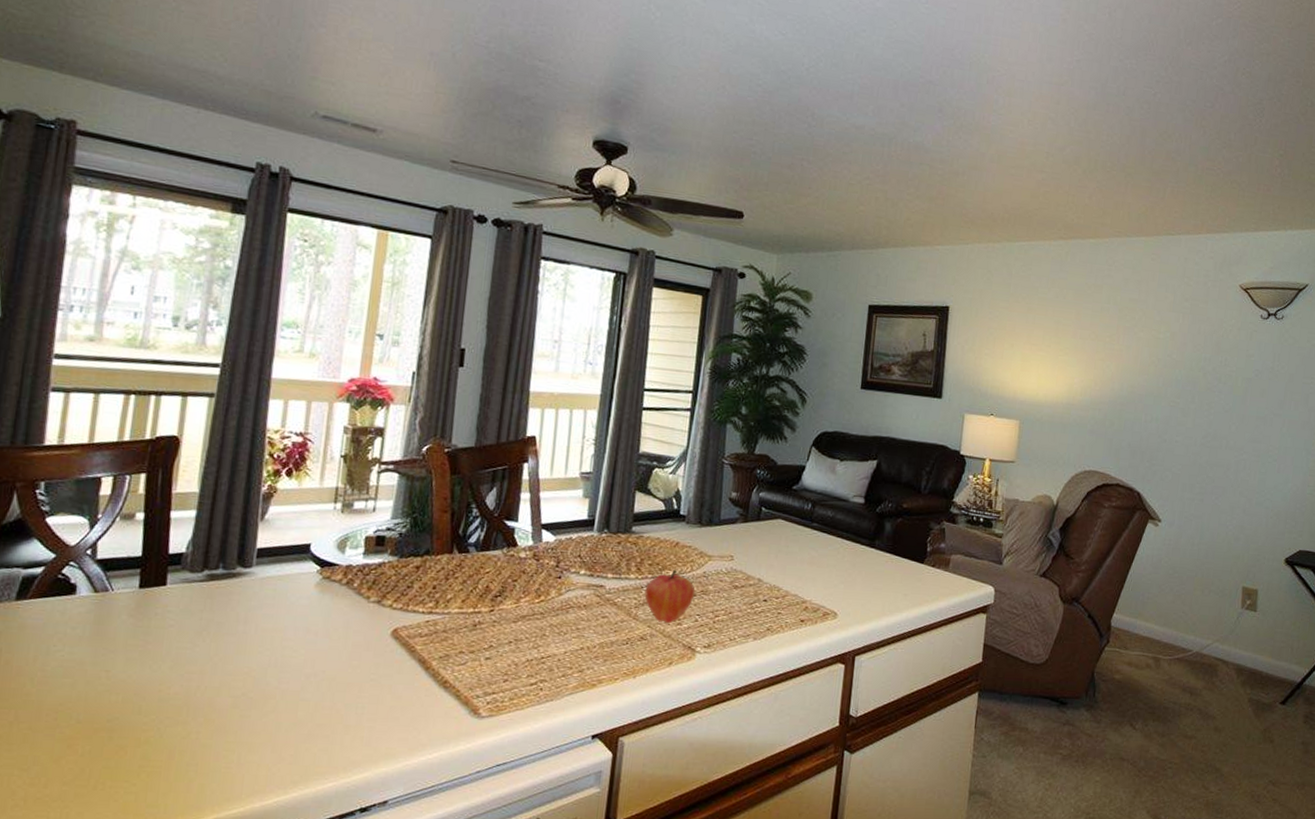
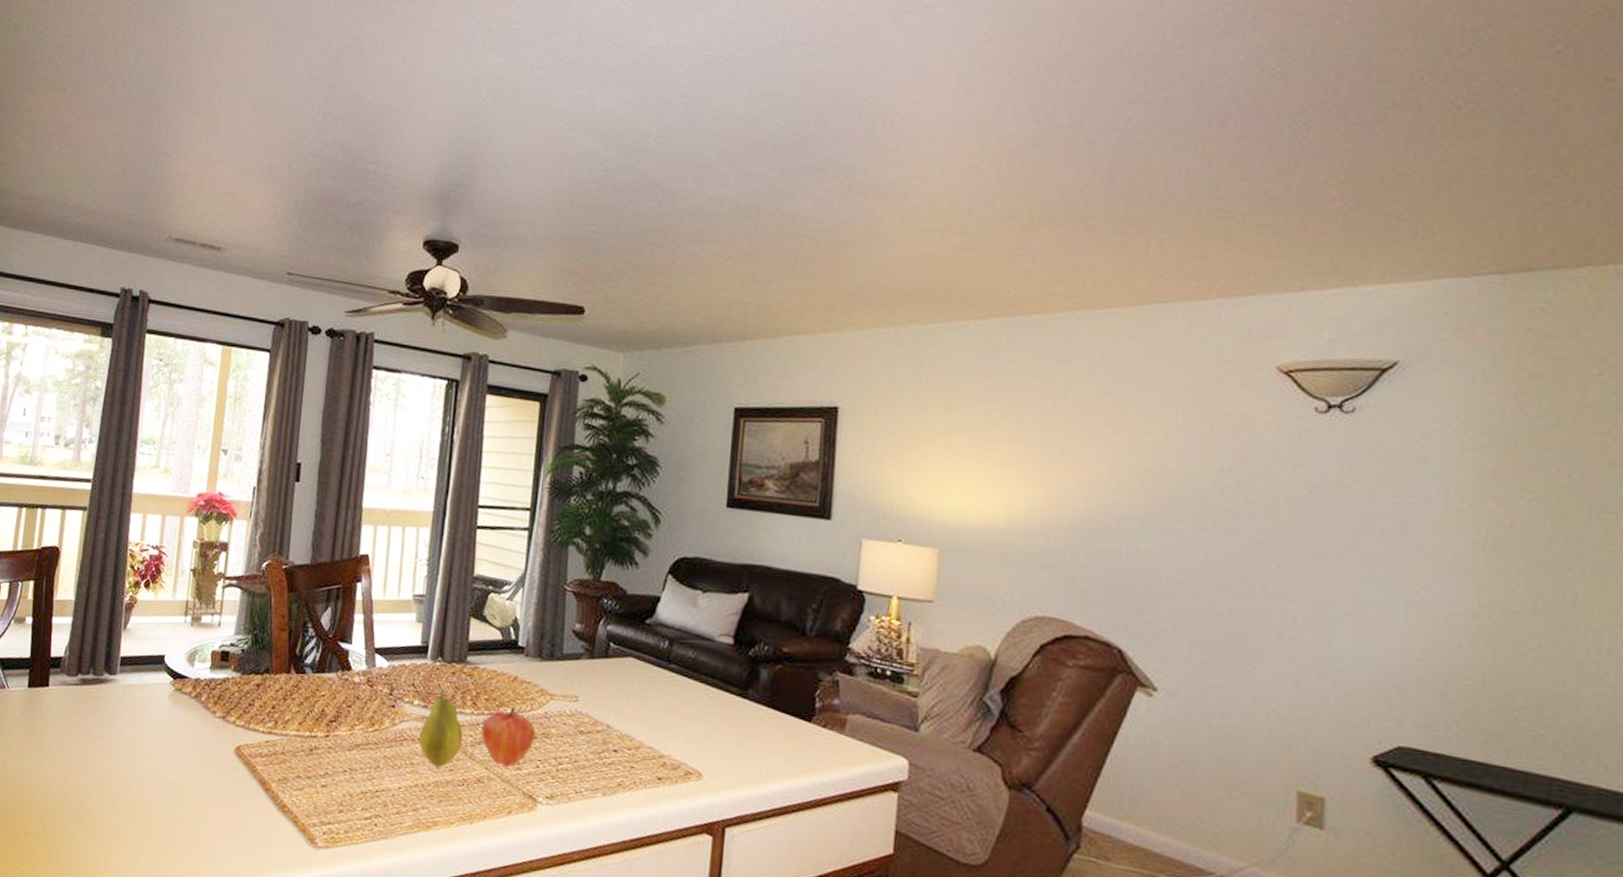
fruit: none [585,560,628,630] -> present [419,691,463,768]

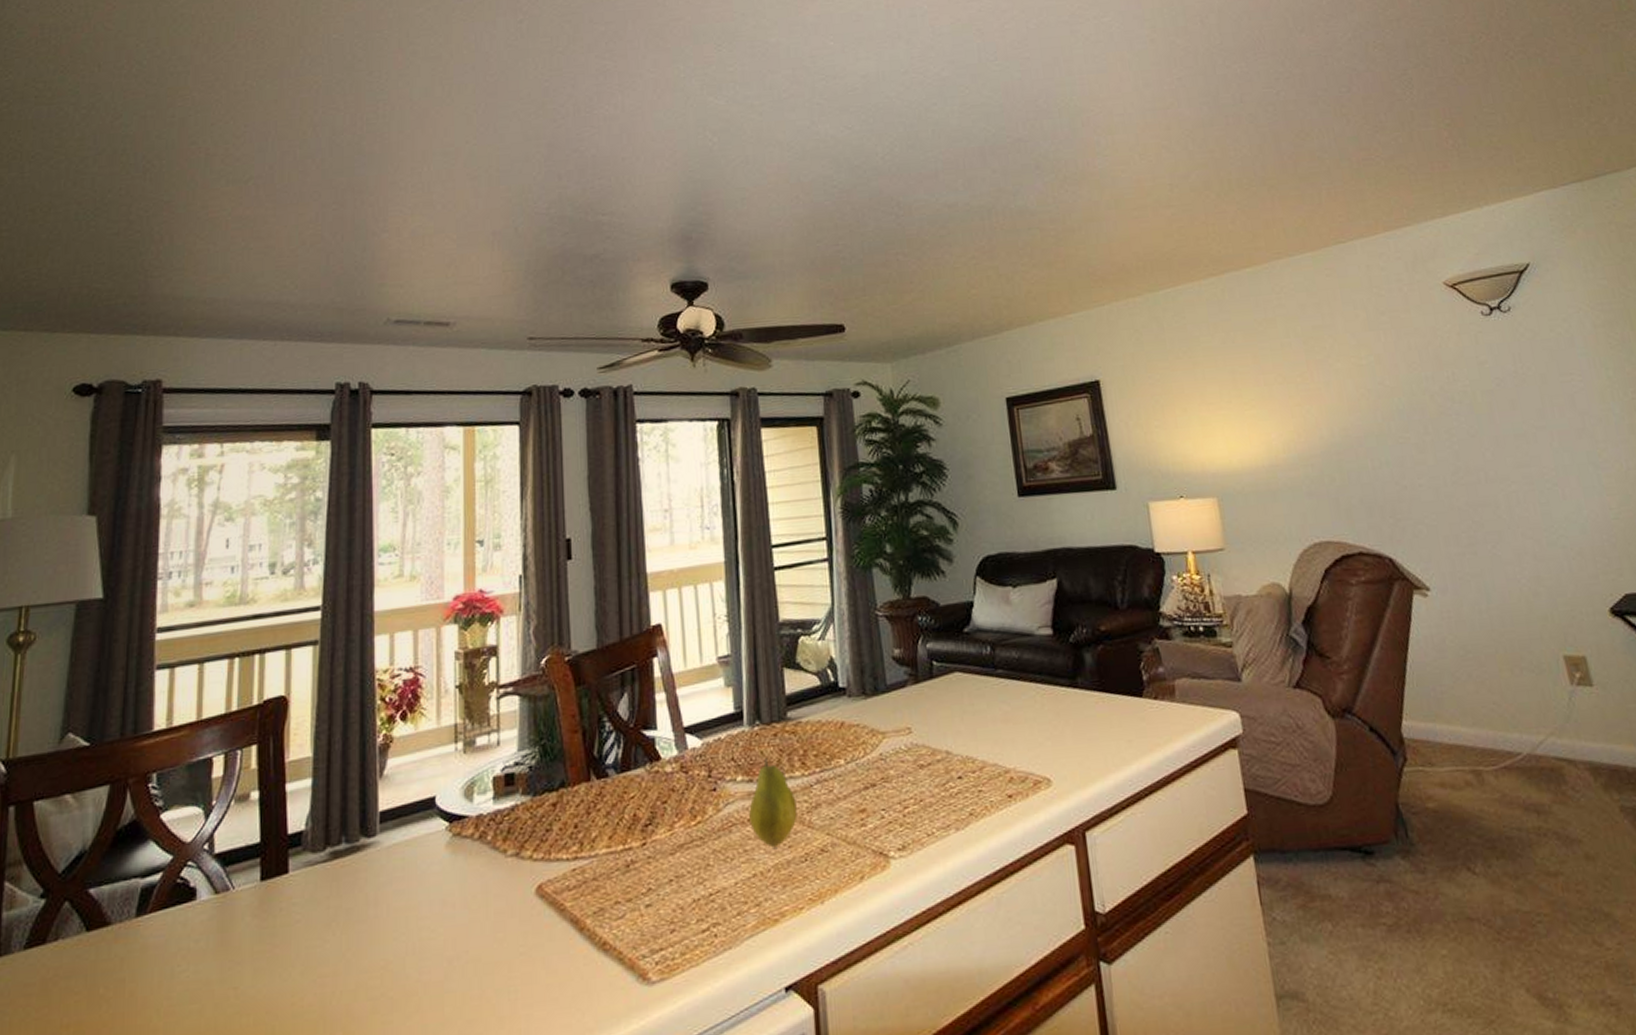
fruit: present [481,706,536,768] -> none [815,755,875,827]

